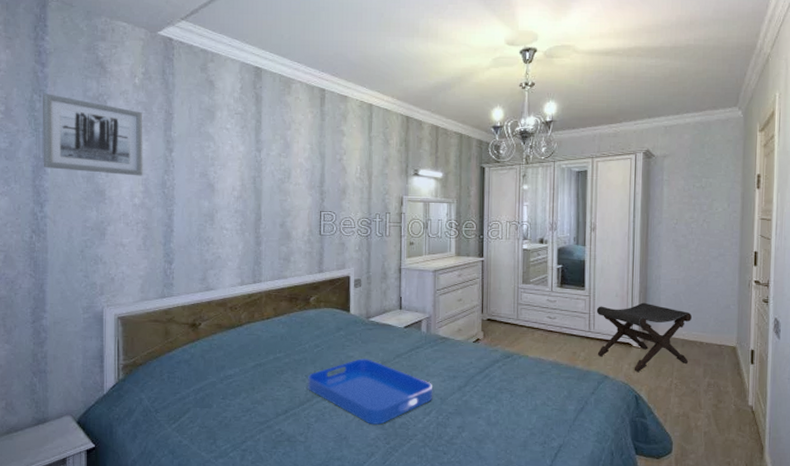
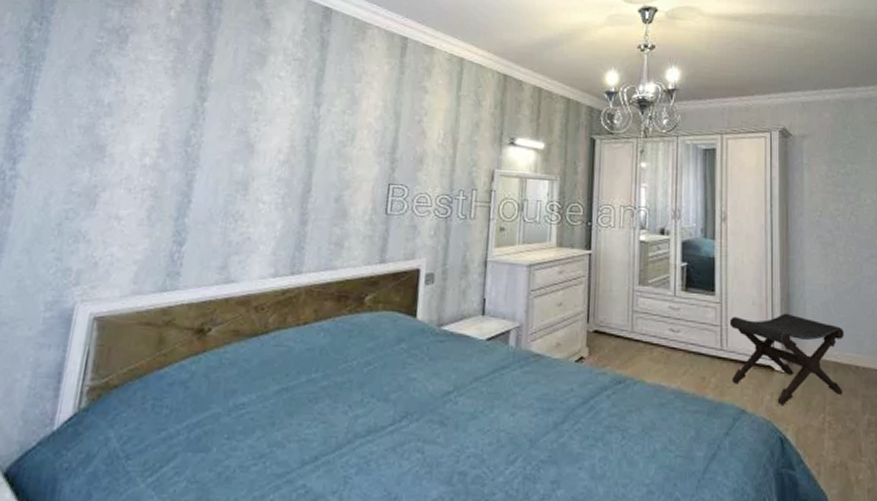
wall art: present [43,93,143,176] -> none [27,21,173,130]
serving tray: present [307,359,433,425] -> none [349,382,521,478]

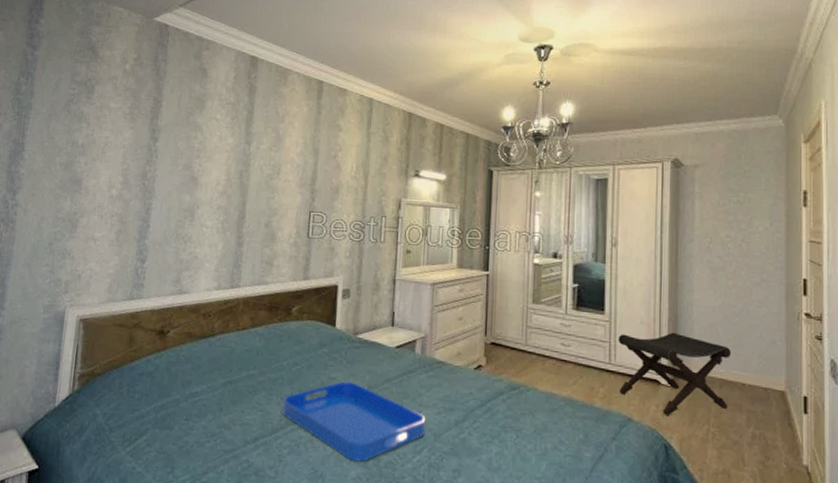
serving tray: none [349,382,521,478] -> present [282,381,426,462]

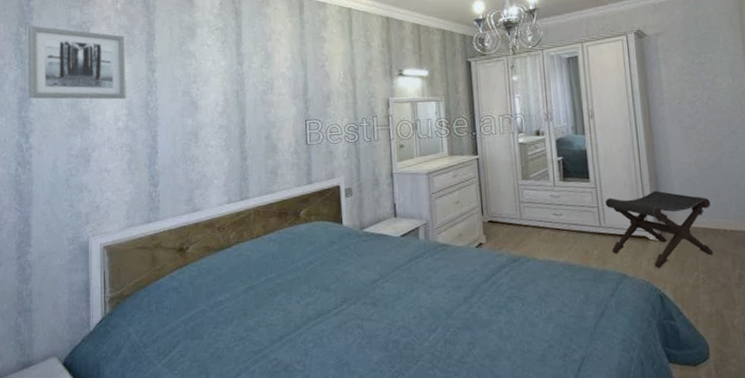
wall art: none [21,76,130,166] -> present [28,26,126,100]
serving tray: present [282,381,426,462] -> none [302,273,438,347]

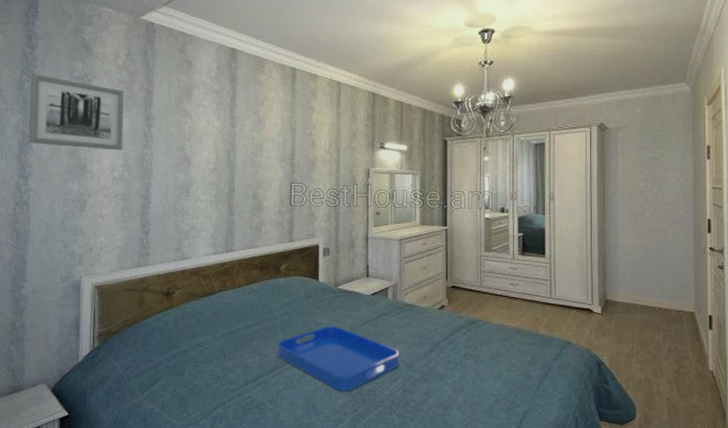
serving tray: none [302,273,438,347] -> present [276,326,400,391]
footstool: present [605,190,714,268] -> none [557,269,650,337]

